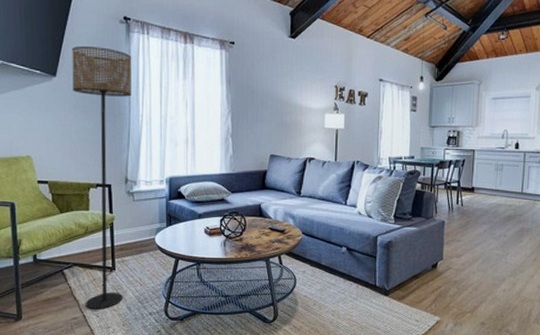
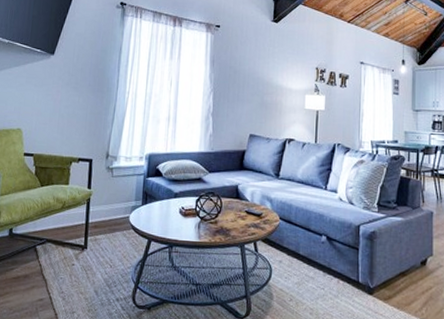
floor lamp: present [72,46,132,310] -> none [53,28,125,292]

